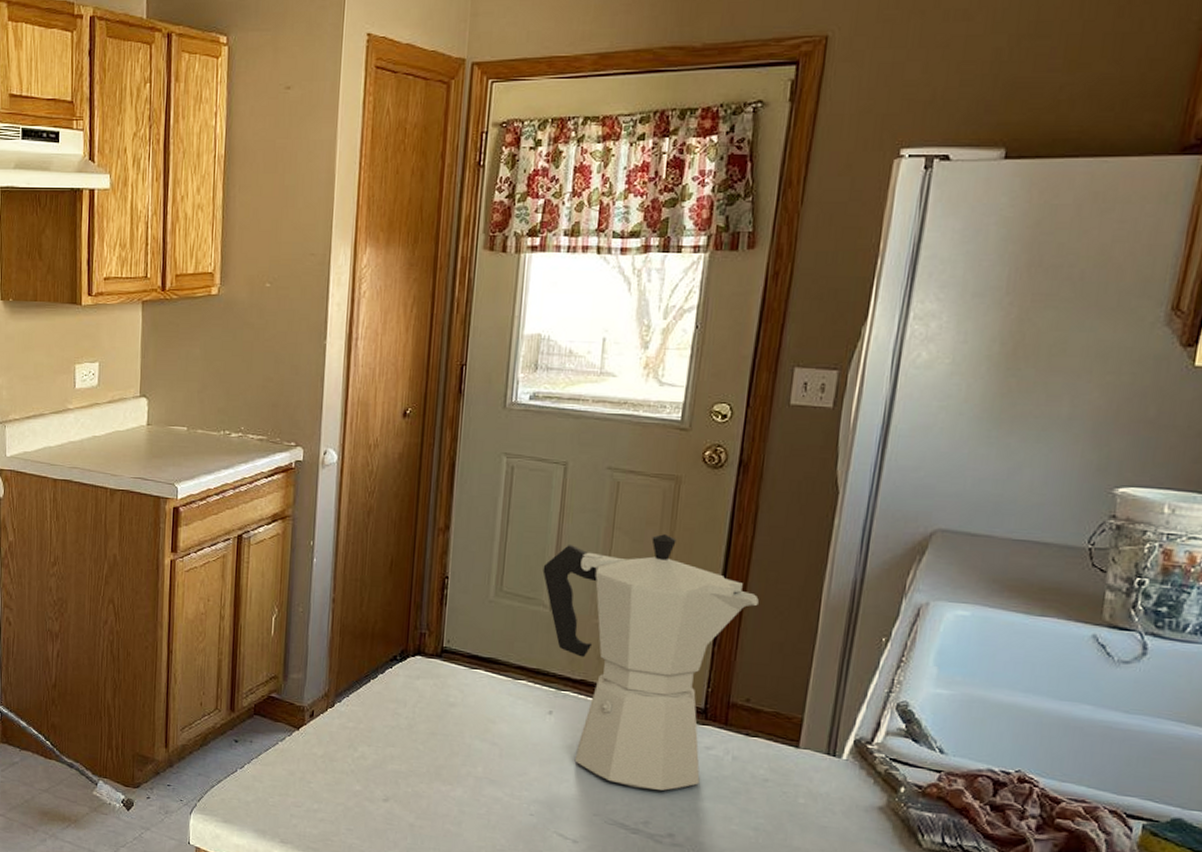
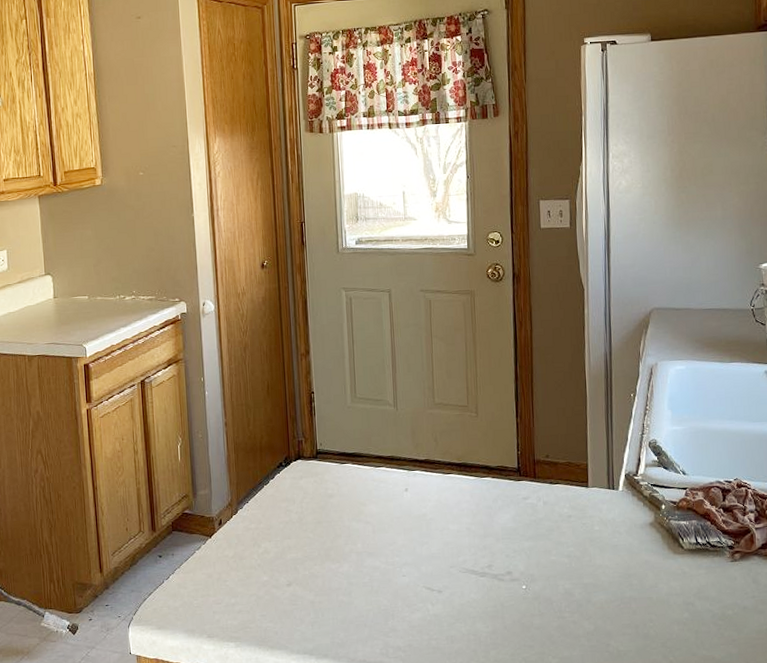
moka pot: present [542,534,759,791] -> none [384,336,543,539]

